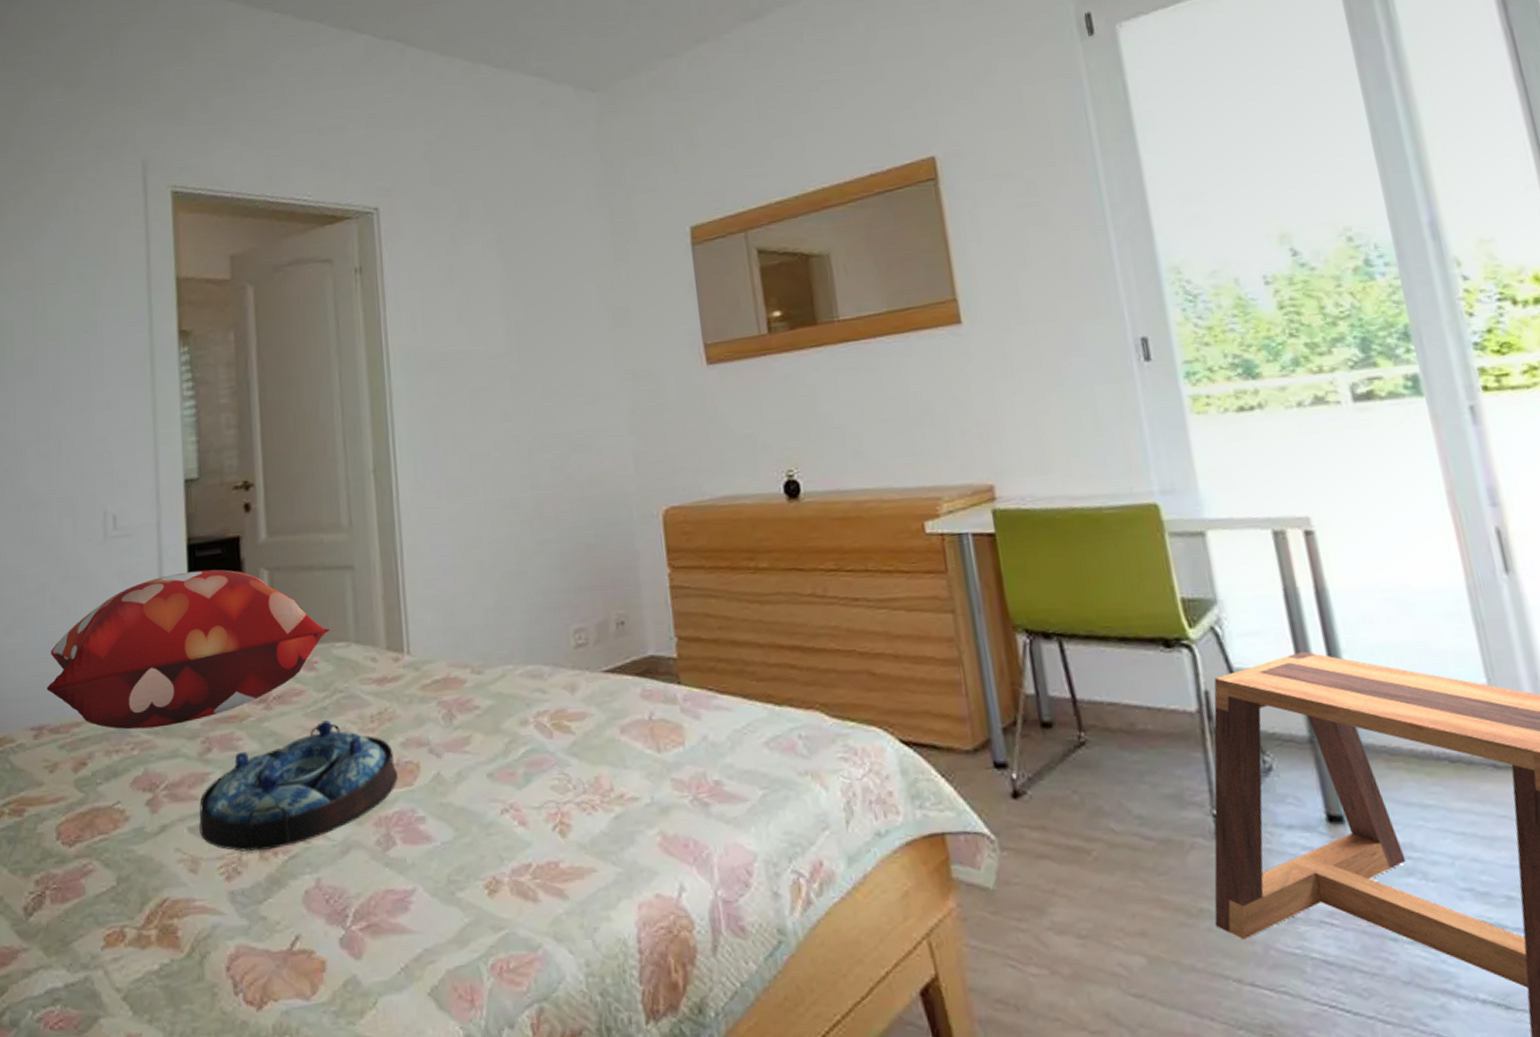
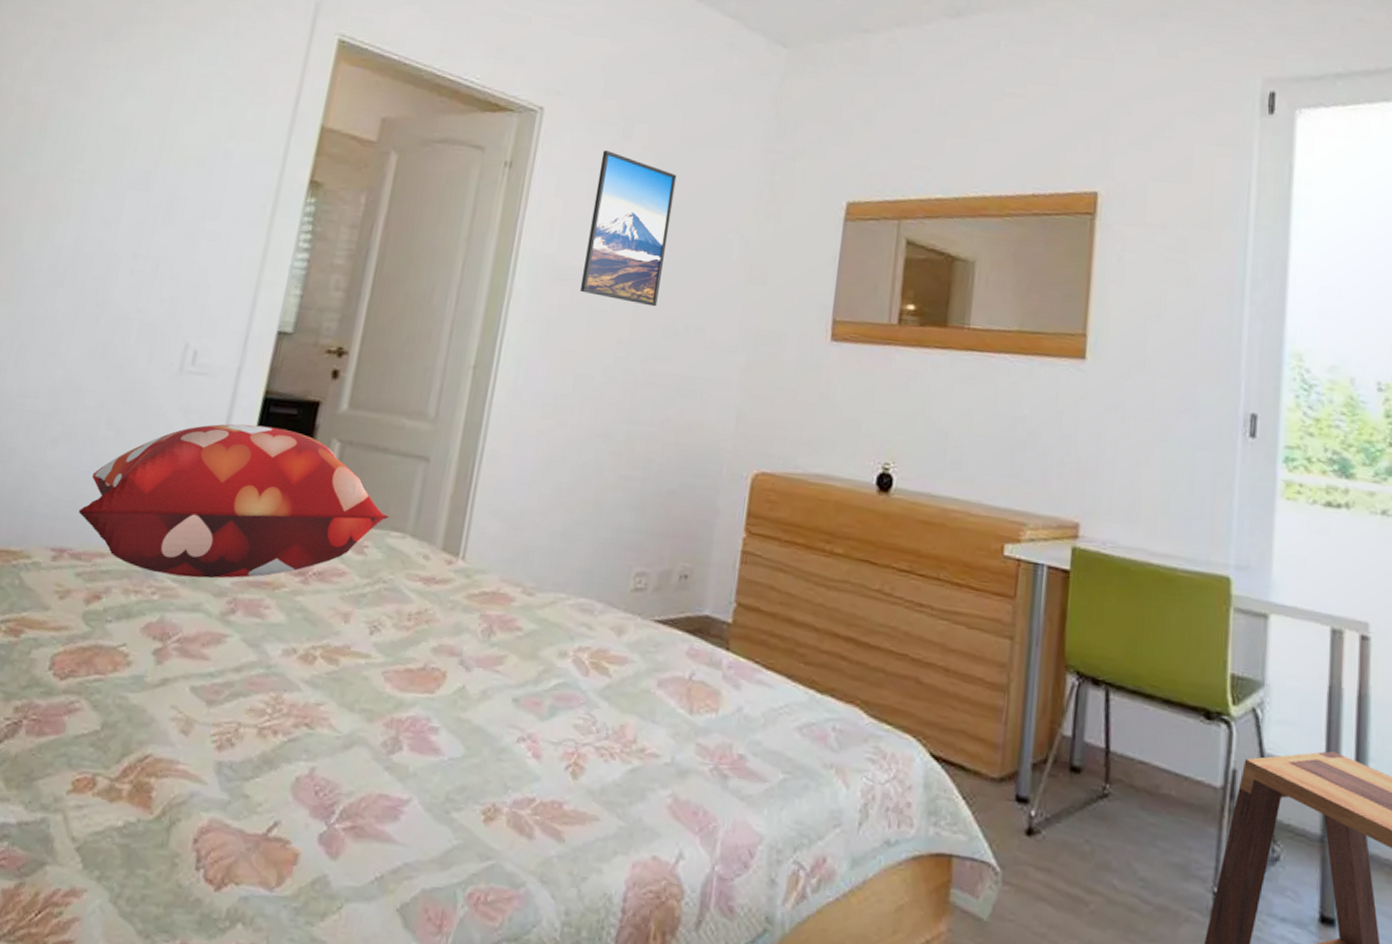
serving tray: present [199,720,398,852] -> none [201,608,423,728]
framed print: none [444,233,531,376] -> present [579,149,677,307]

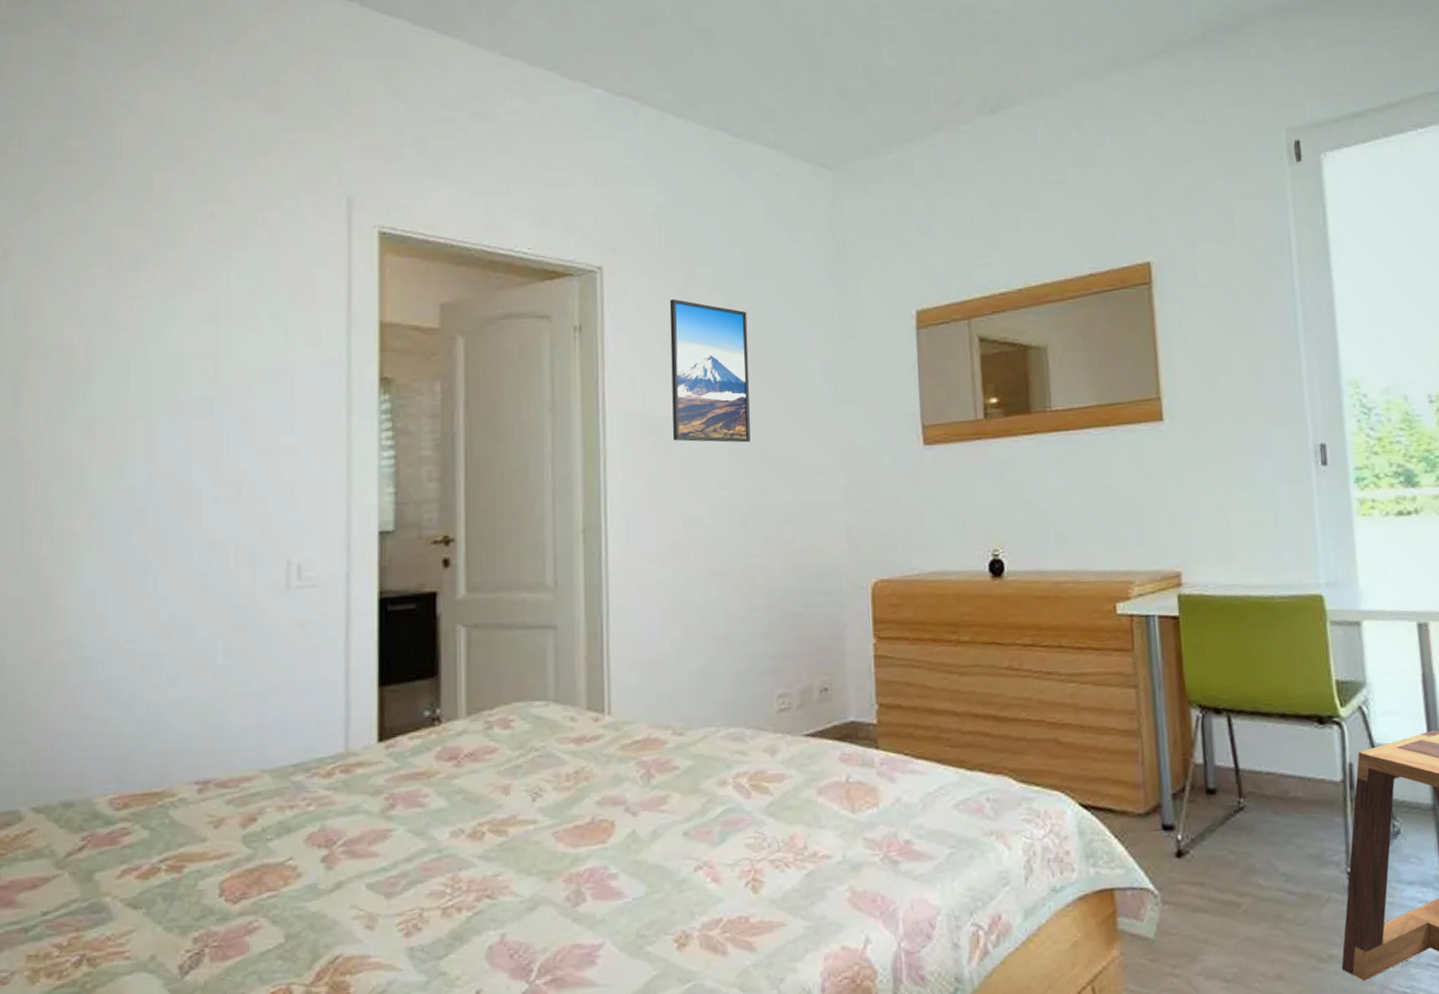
decorative pillow: present [78,424,390,578] -> none [214,624,529,785]

